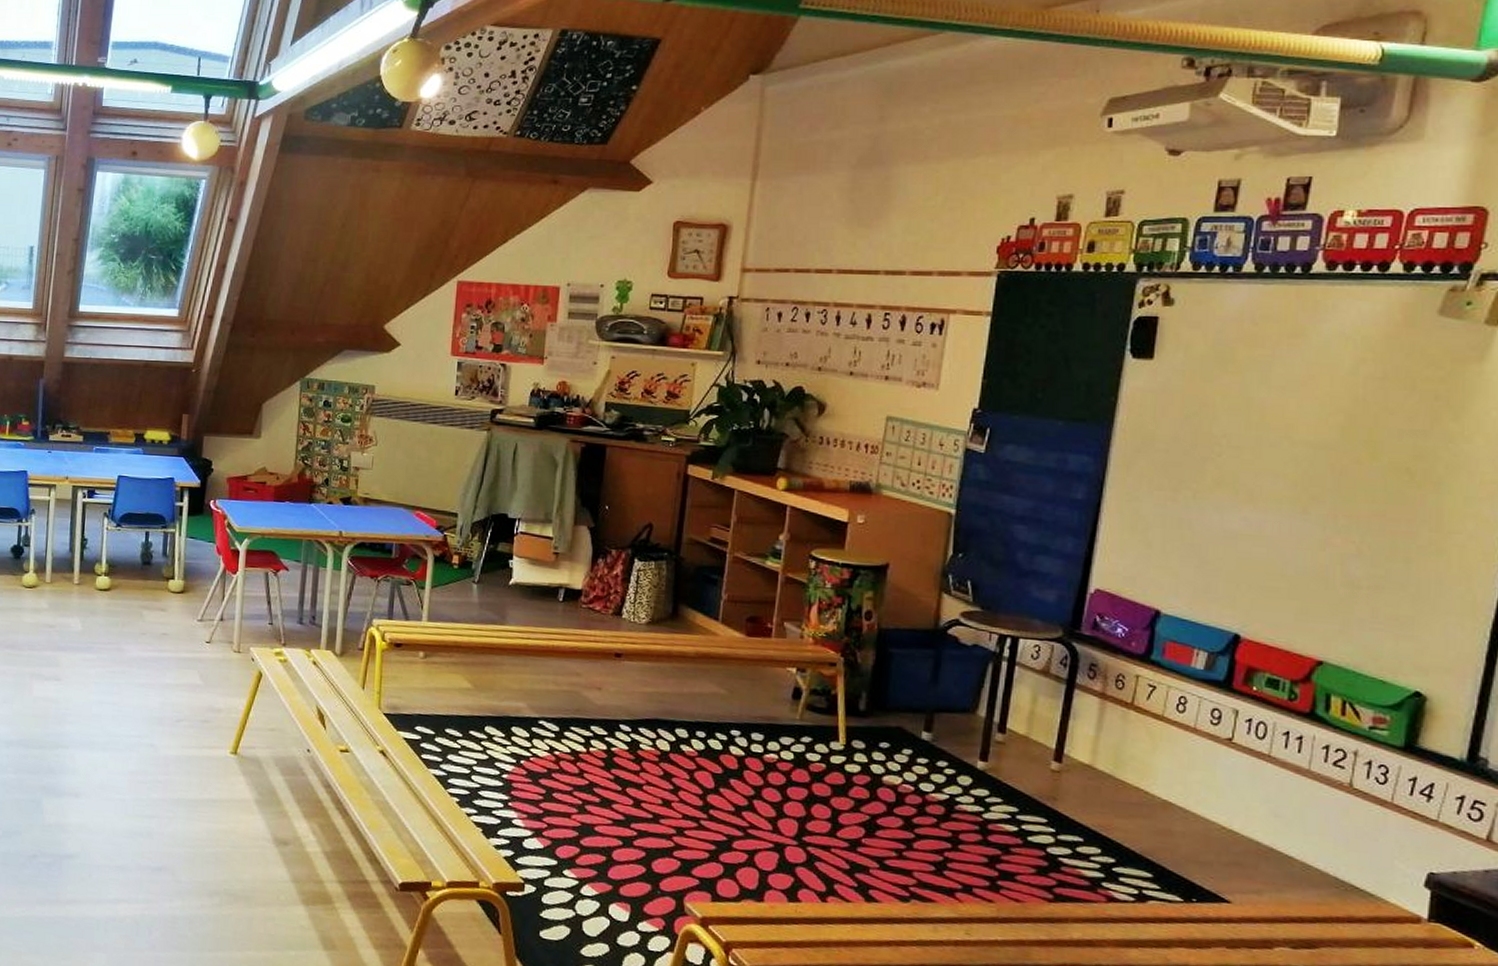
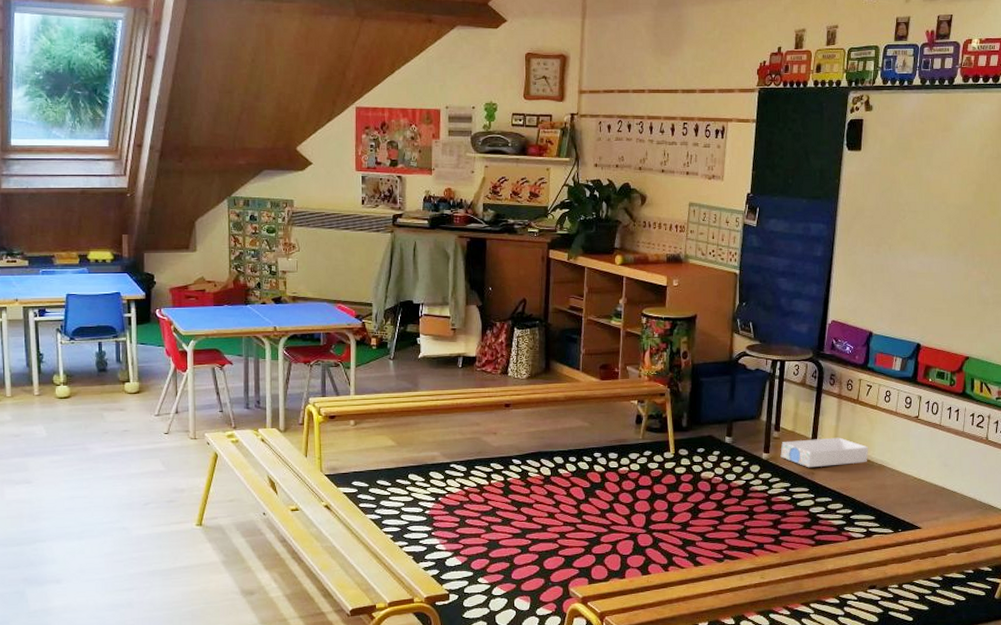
toy box: none [1005,749,1148,795] -> present [780,437,869,468]

